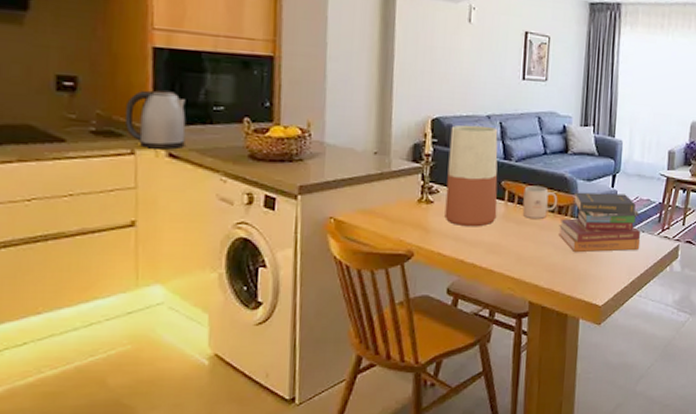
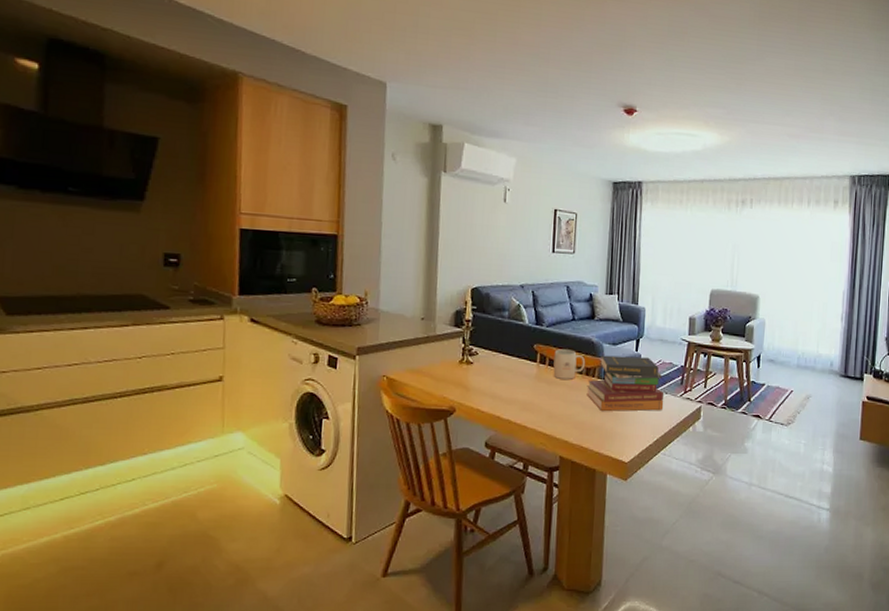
kettle: present [124,89,187,150] -> none [216,264,266,316]
vase: present [444,124,499,227] -> none [483,293,531,386]

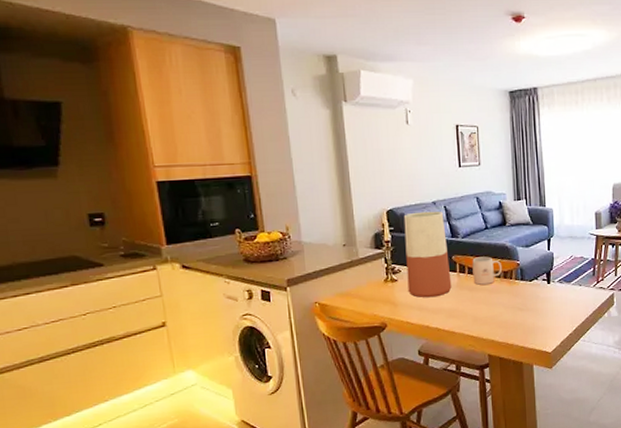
vase: none [483,293,531,386] -> present [403,211,452,298]
books: present [586,355,665,411] -> none [506,255,579,309]

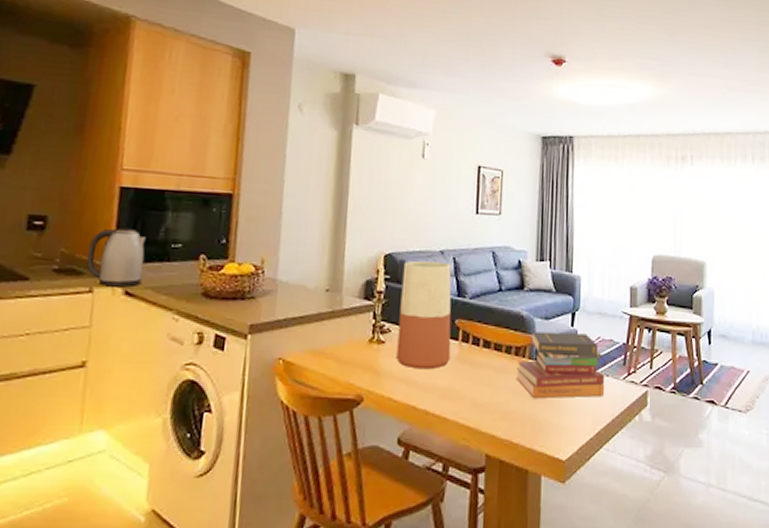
kettle: none [143,214,193,264] -> present [86,227,146,288]
mug: present [472,256,503,285] -> none [477,324,515,361]
books: none [506,255,579,309] -> present [516,331,605,398]

